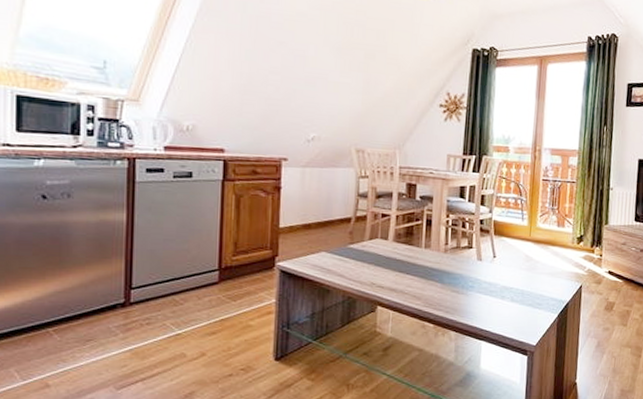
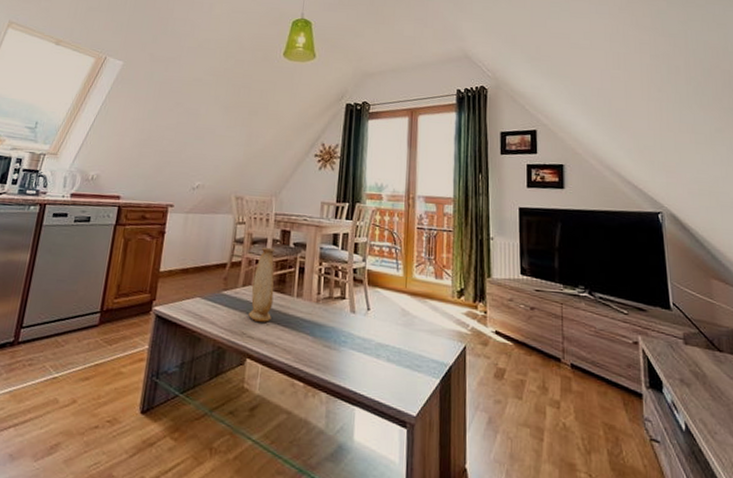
vase: none [377,201,402,272] -> present [248,248,275,322]

